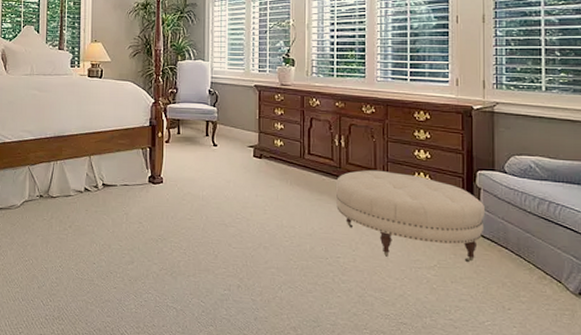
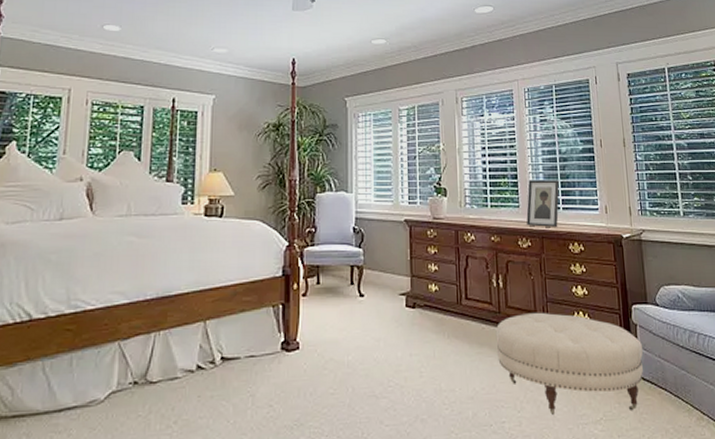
picture frame: none [372,53,408,97] -> present [526,180,560,228]

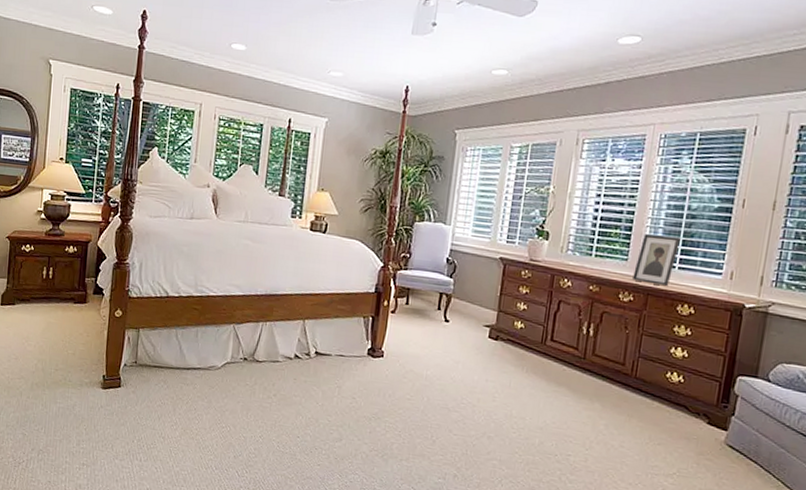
ottoman: present [495,312,643,415] -> none [574,363,740,474]

